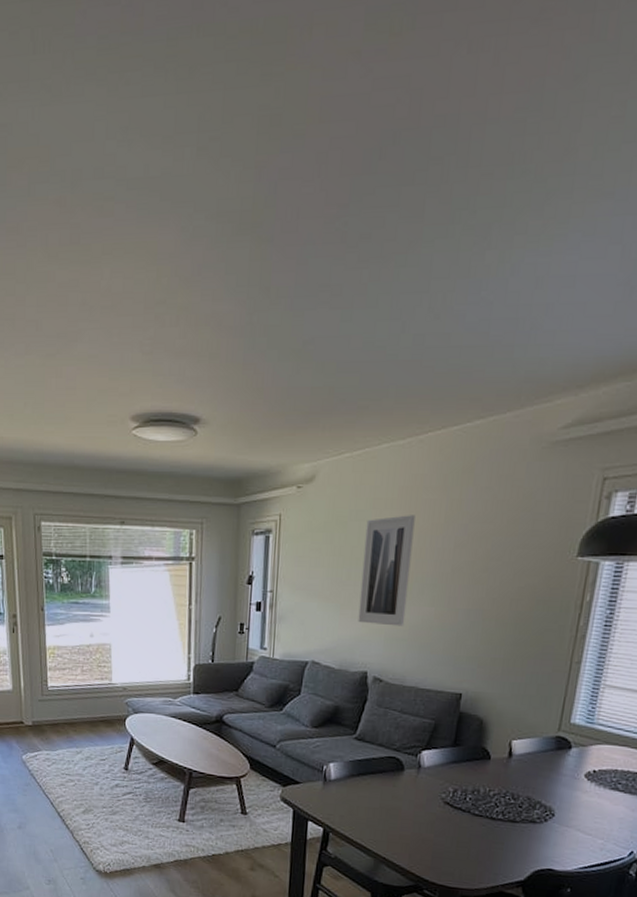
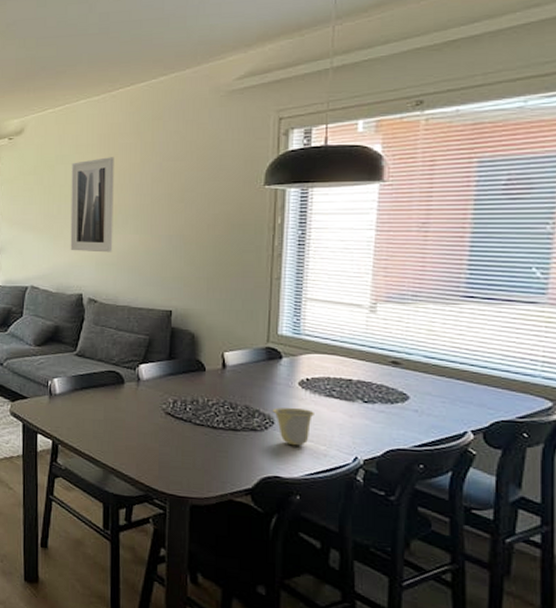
cup: none [554,799,597,839] -> present [272,407,314,446]

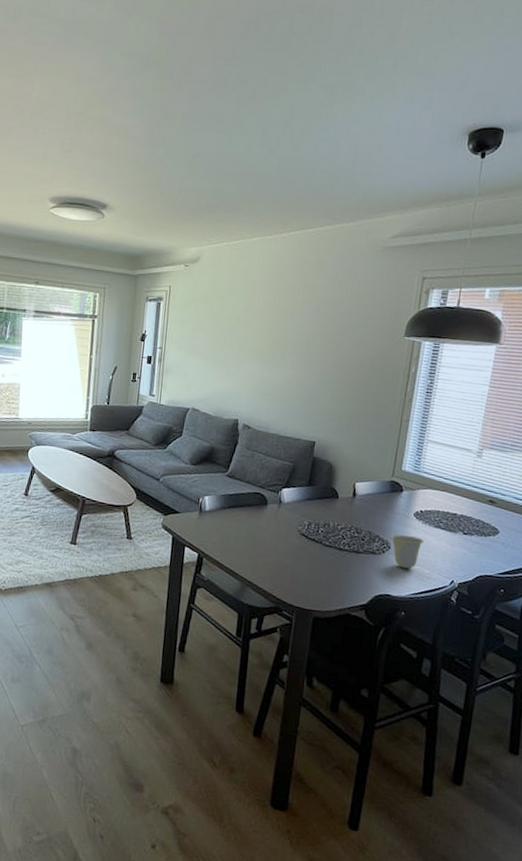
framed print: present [70,157,114,253] -> none [231,294,279,384]

